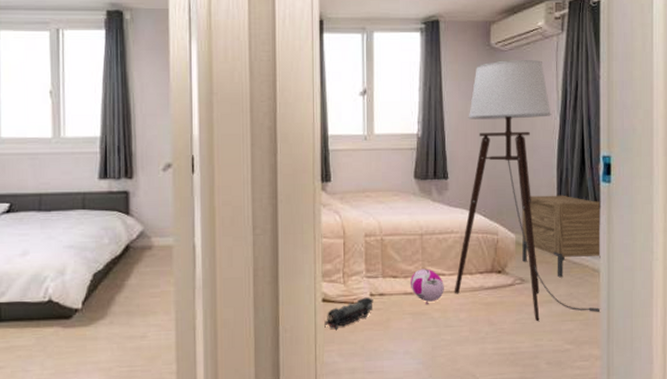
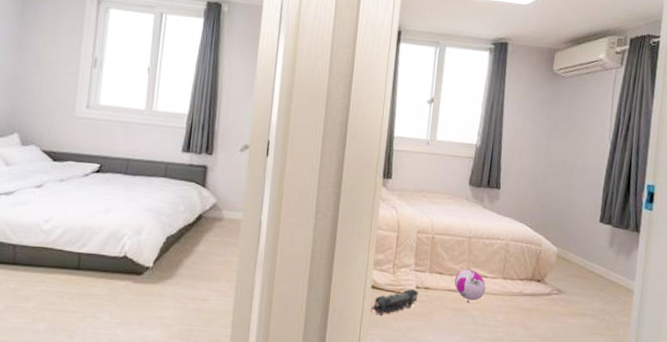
floor lamp: present [454,60,601,321] -> none [494,86,631,331]
nightstand: present [522,195,601,278] -> none [561,213,641,293]

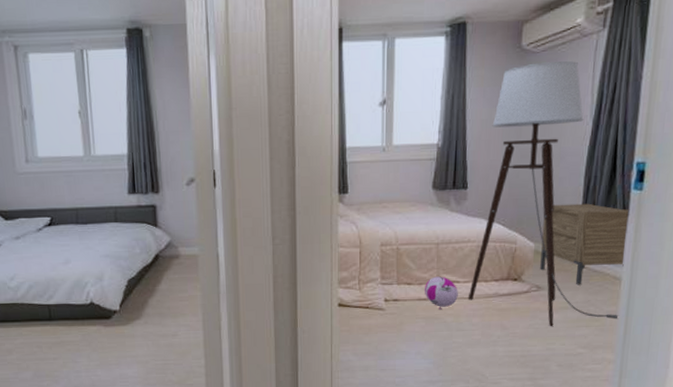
toy train: present [371,289,419,315] -> none [340,302,388,332]
floor lamp: none [494,86,631,331] -> present [467,61,619,326]
nightstand: none [561,213,641,293] -> present [540,203,629,285]

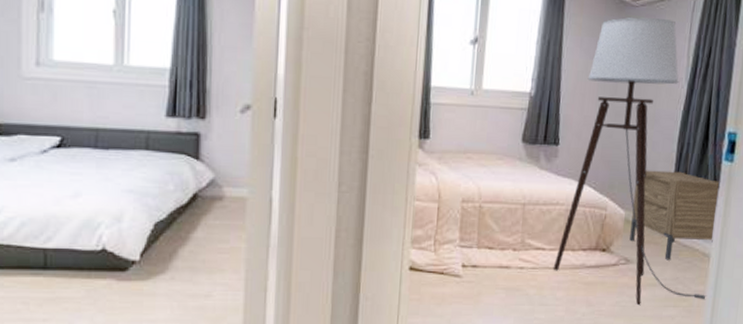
ball: present [425,276,458,310] -> none [507,241,543,280]

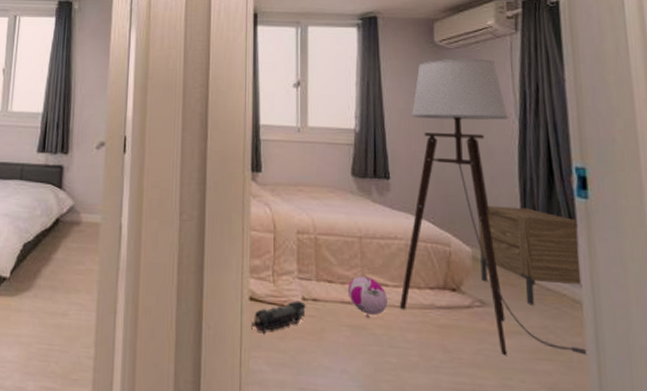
toy train: none [410,268,465,301] -> present [251,300,306,334]
ball: none [507,241,543,280] -> present [348,276,388,318]

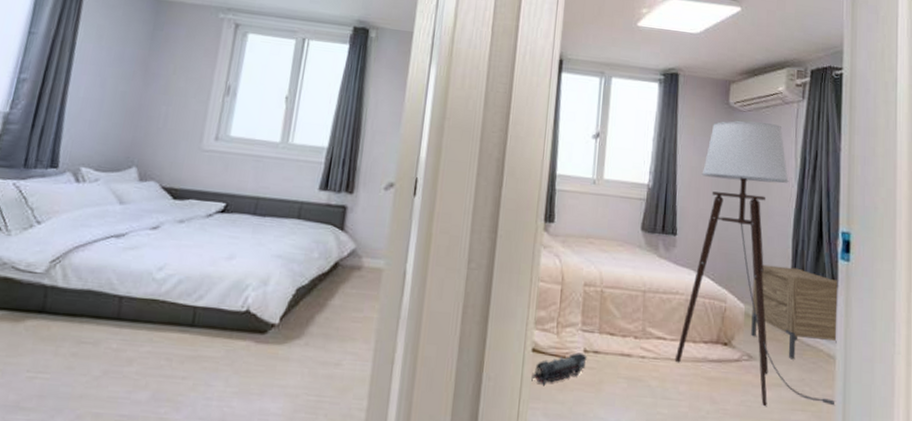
ball: present [348,276,388,318] -> none [628,329,665,370]

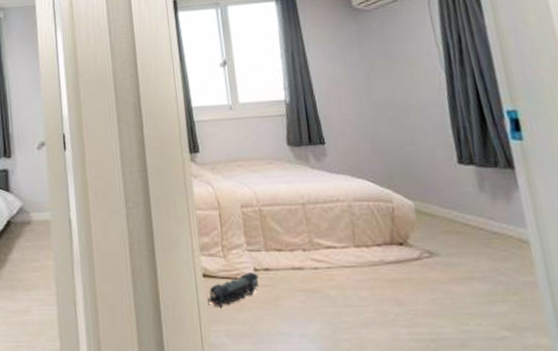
floor lamp: present [674,121,835,406] -> none [338,16,541,301]
nightstand: present [751,264,838,360] -> none [417,156,527,250]

